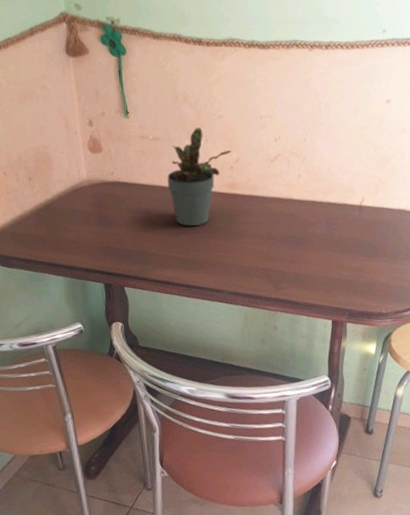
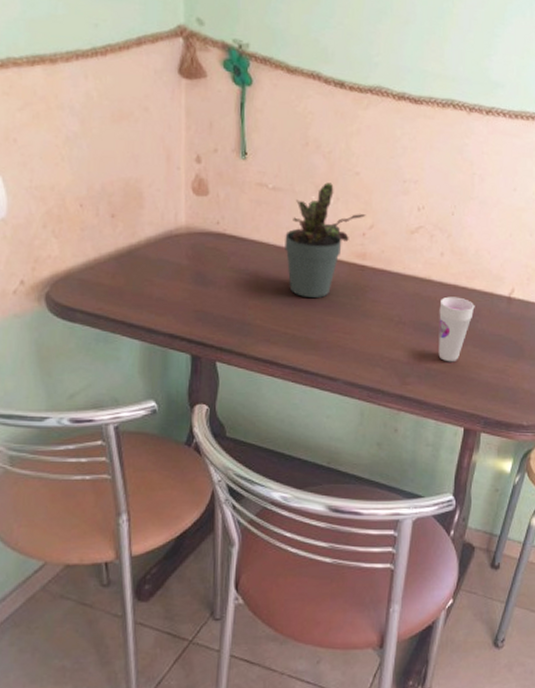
cup: none [301,211,332,267] -> present [438,296,475,362]

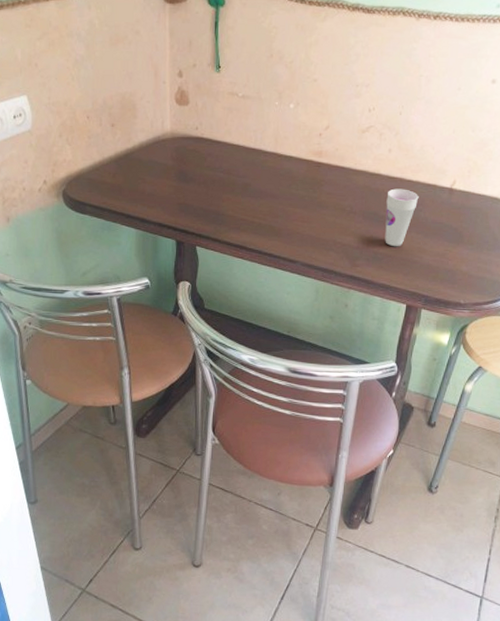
potted plant: present [285,182,366,298] -> none [252,89,323,191]

